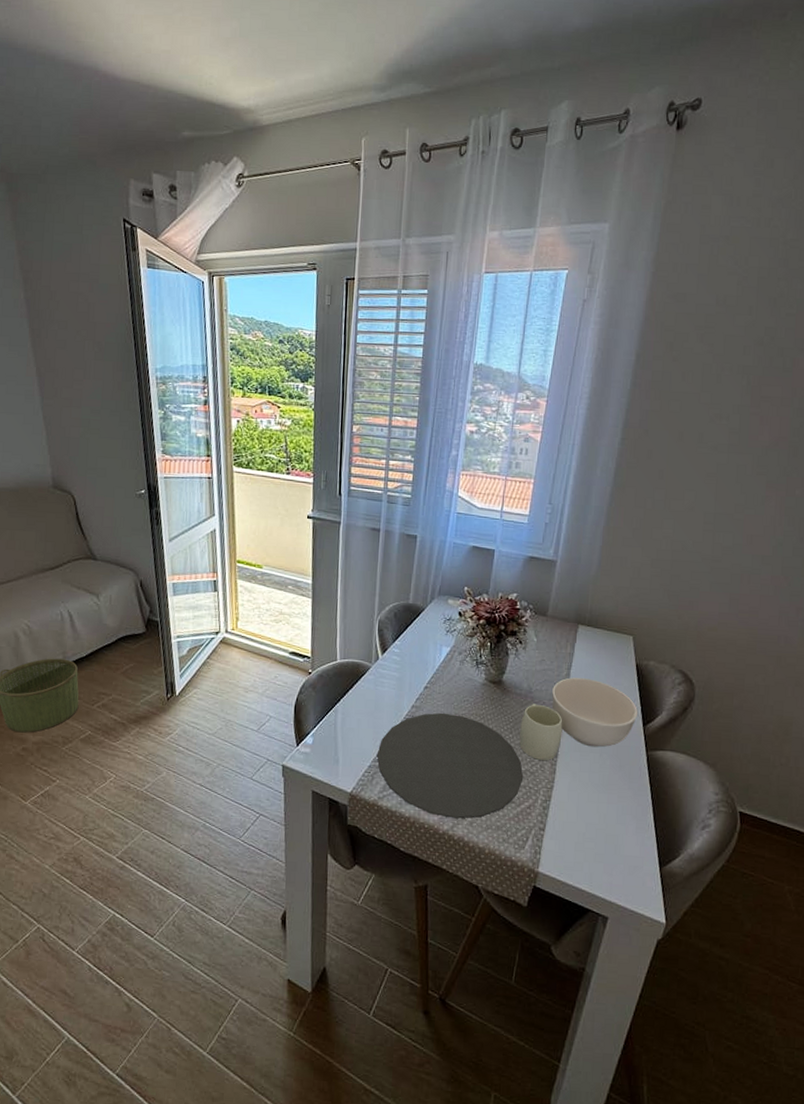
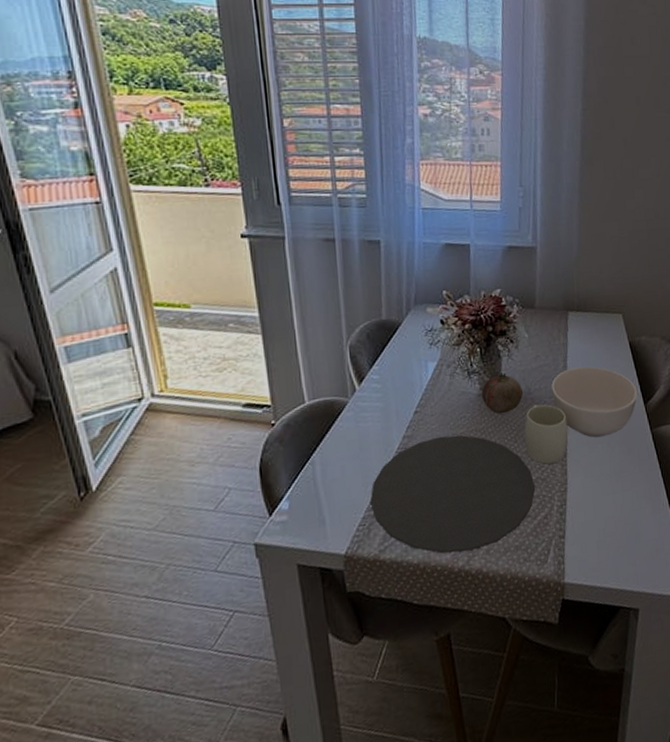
fruit: none [486,667,524,705] -> present [481,371,523,414]

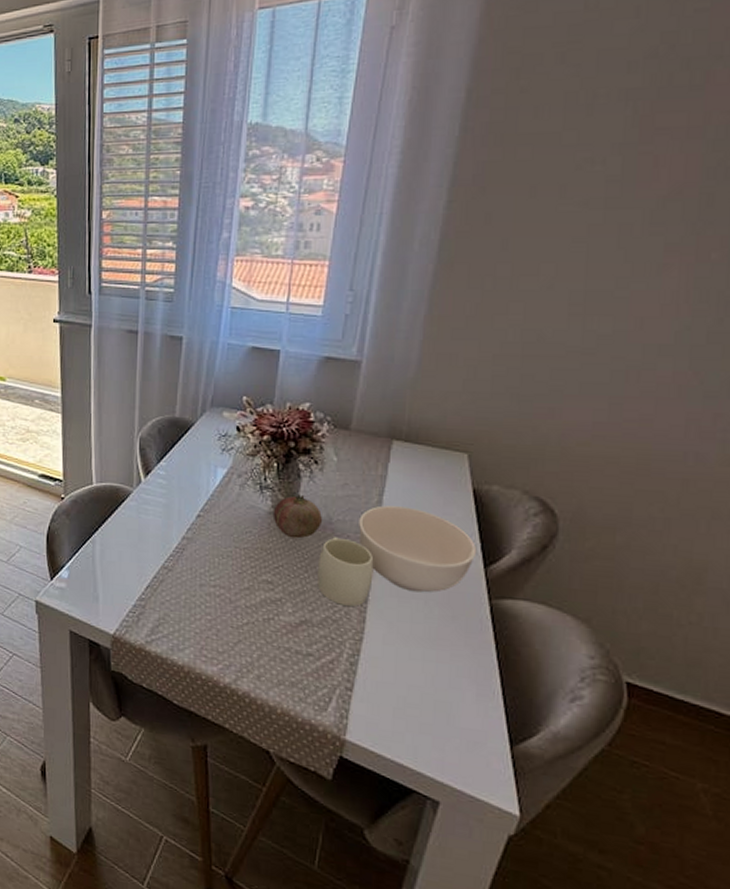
placemat: present [370,435,535,554] -> none [142,546,323,671]

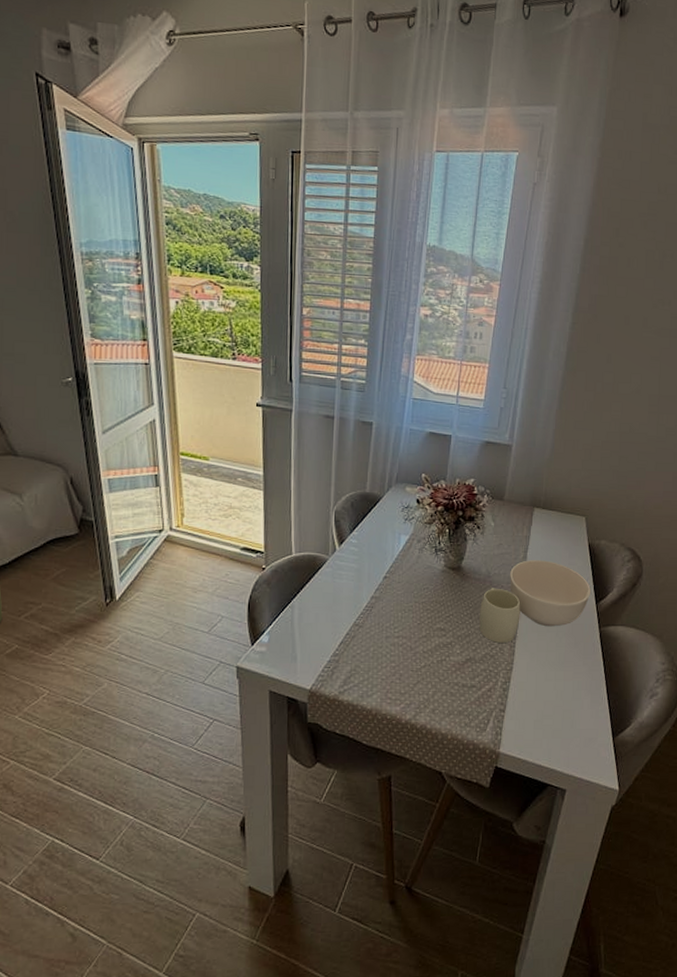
fruit: present [272,493,322,539] -> none [445,553,483,591]

